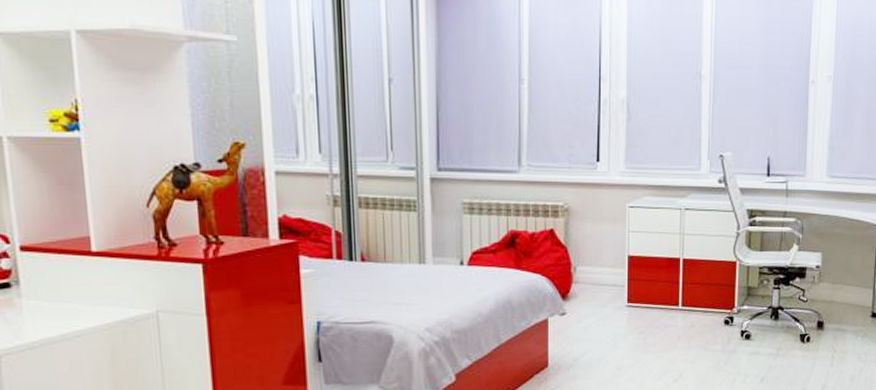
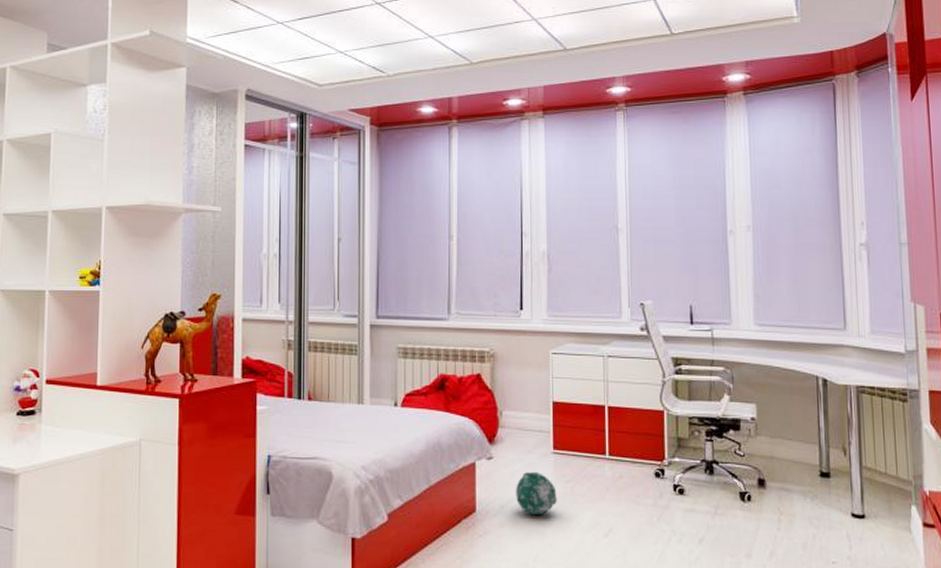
ball: none [589,324,630,367] -> present [516,471,557,516]

